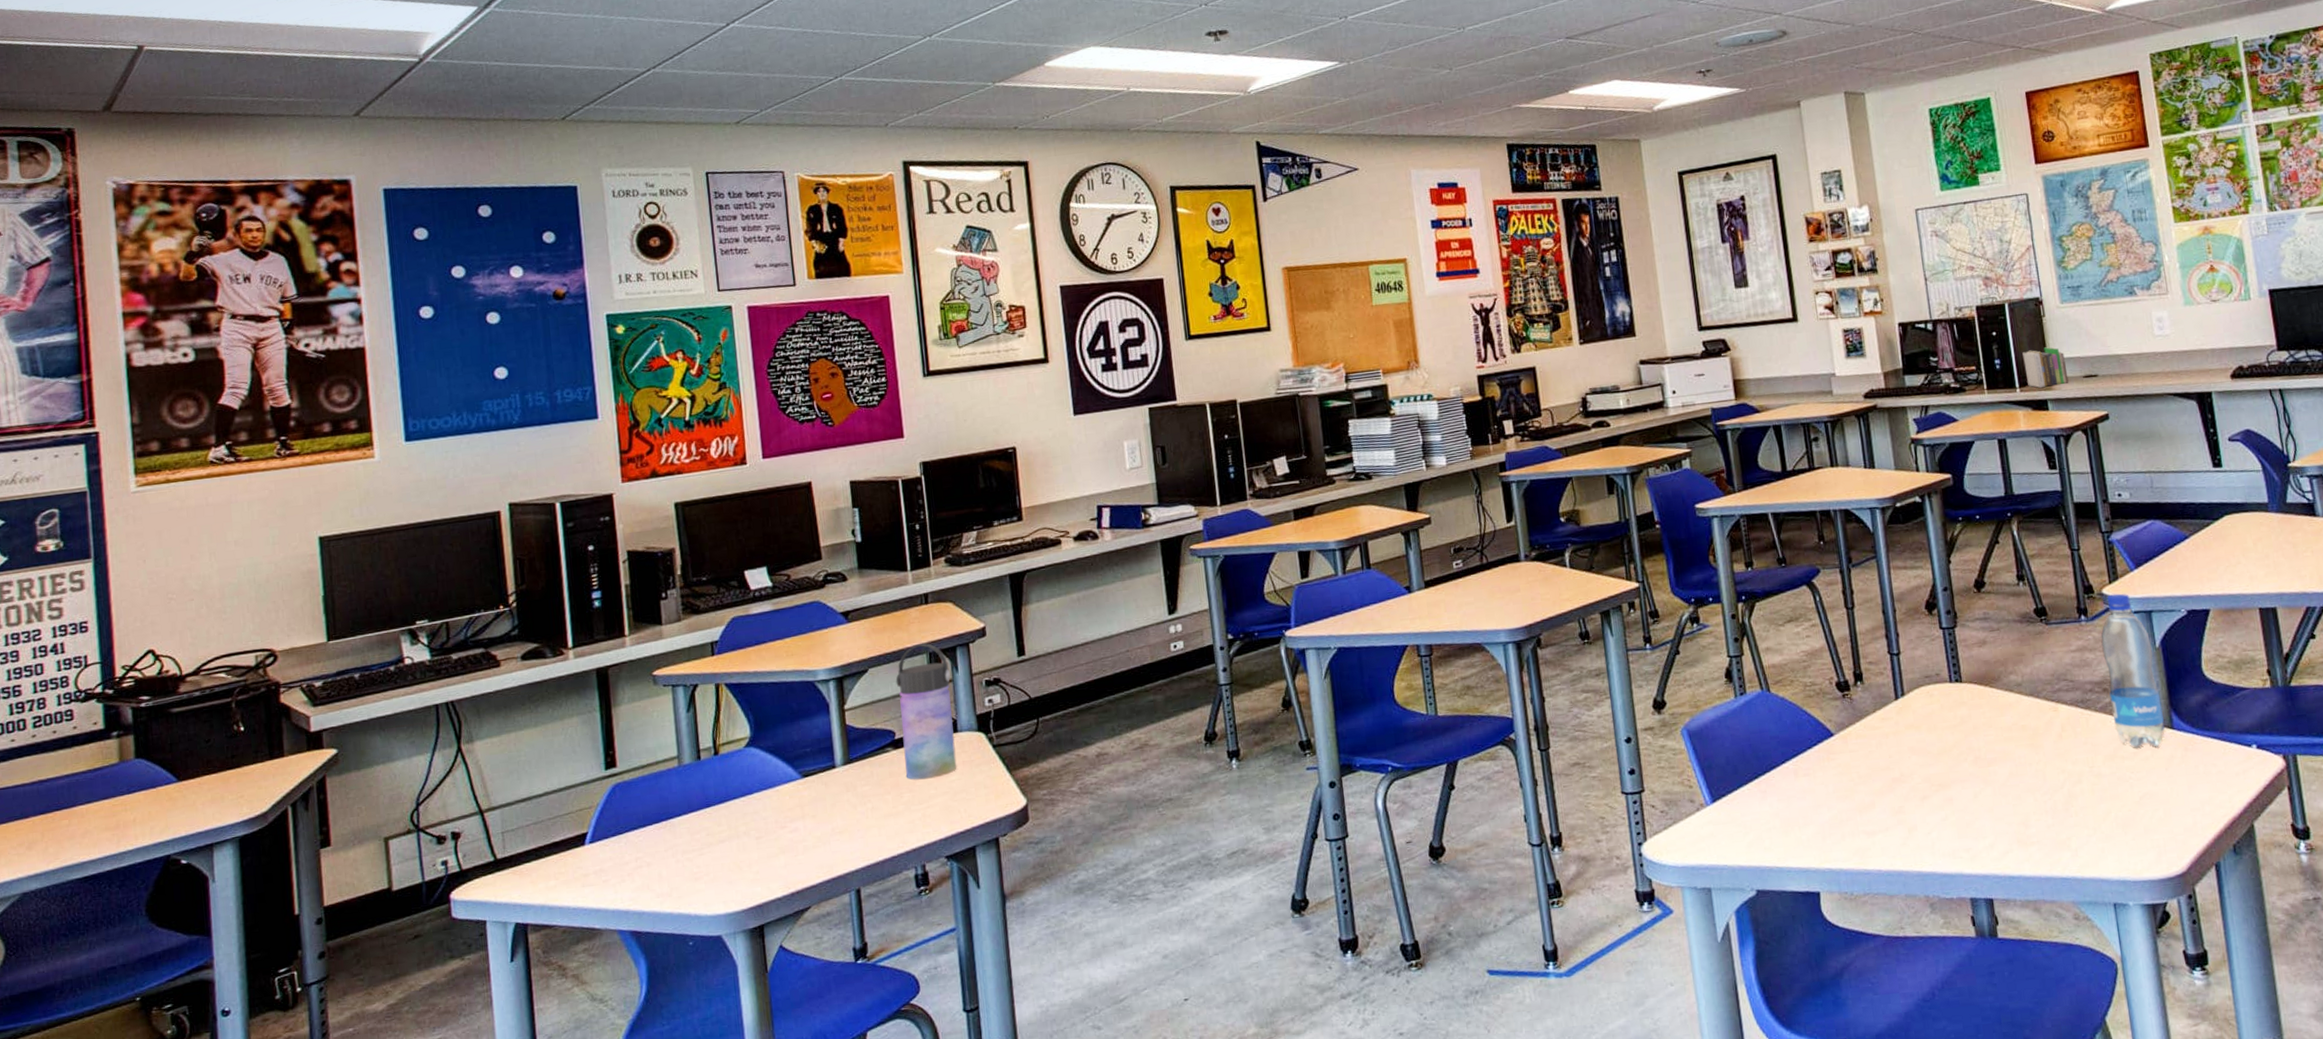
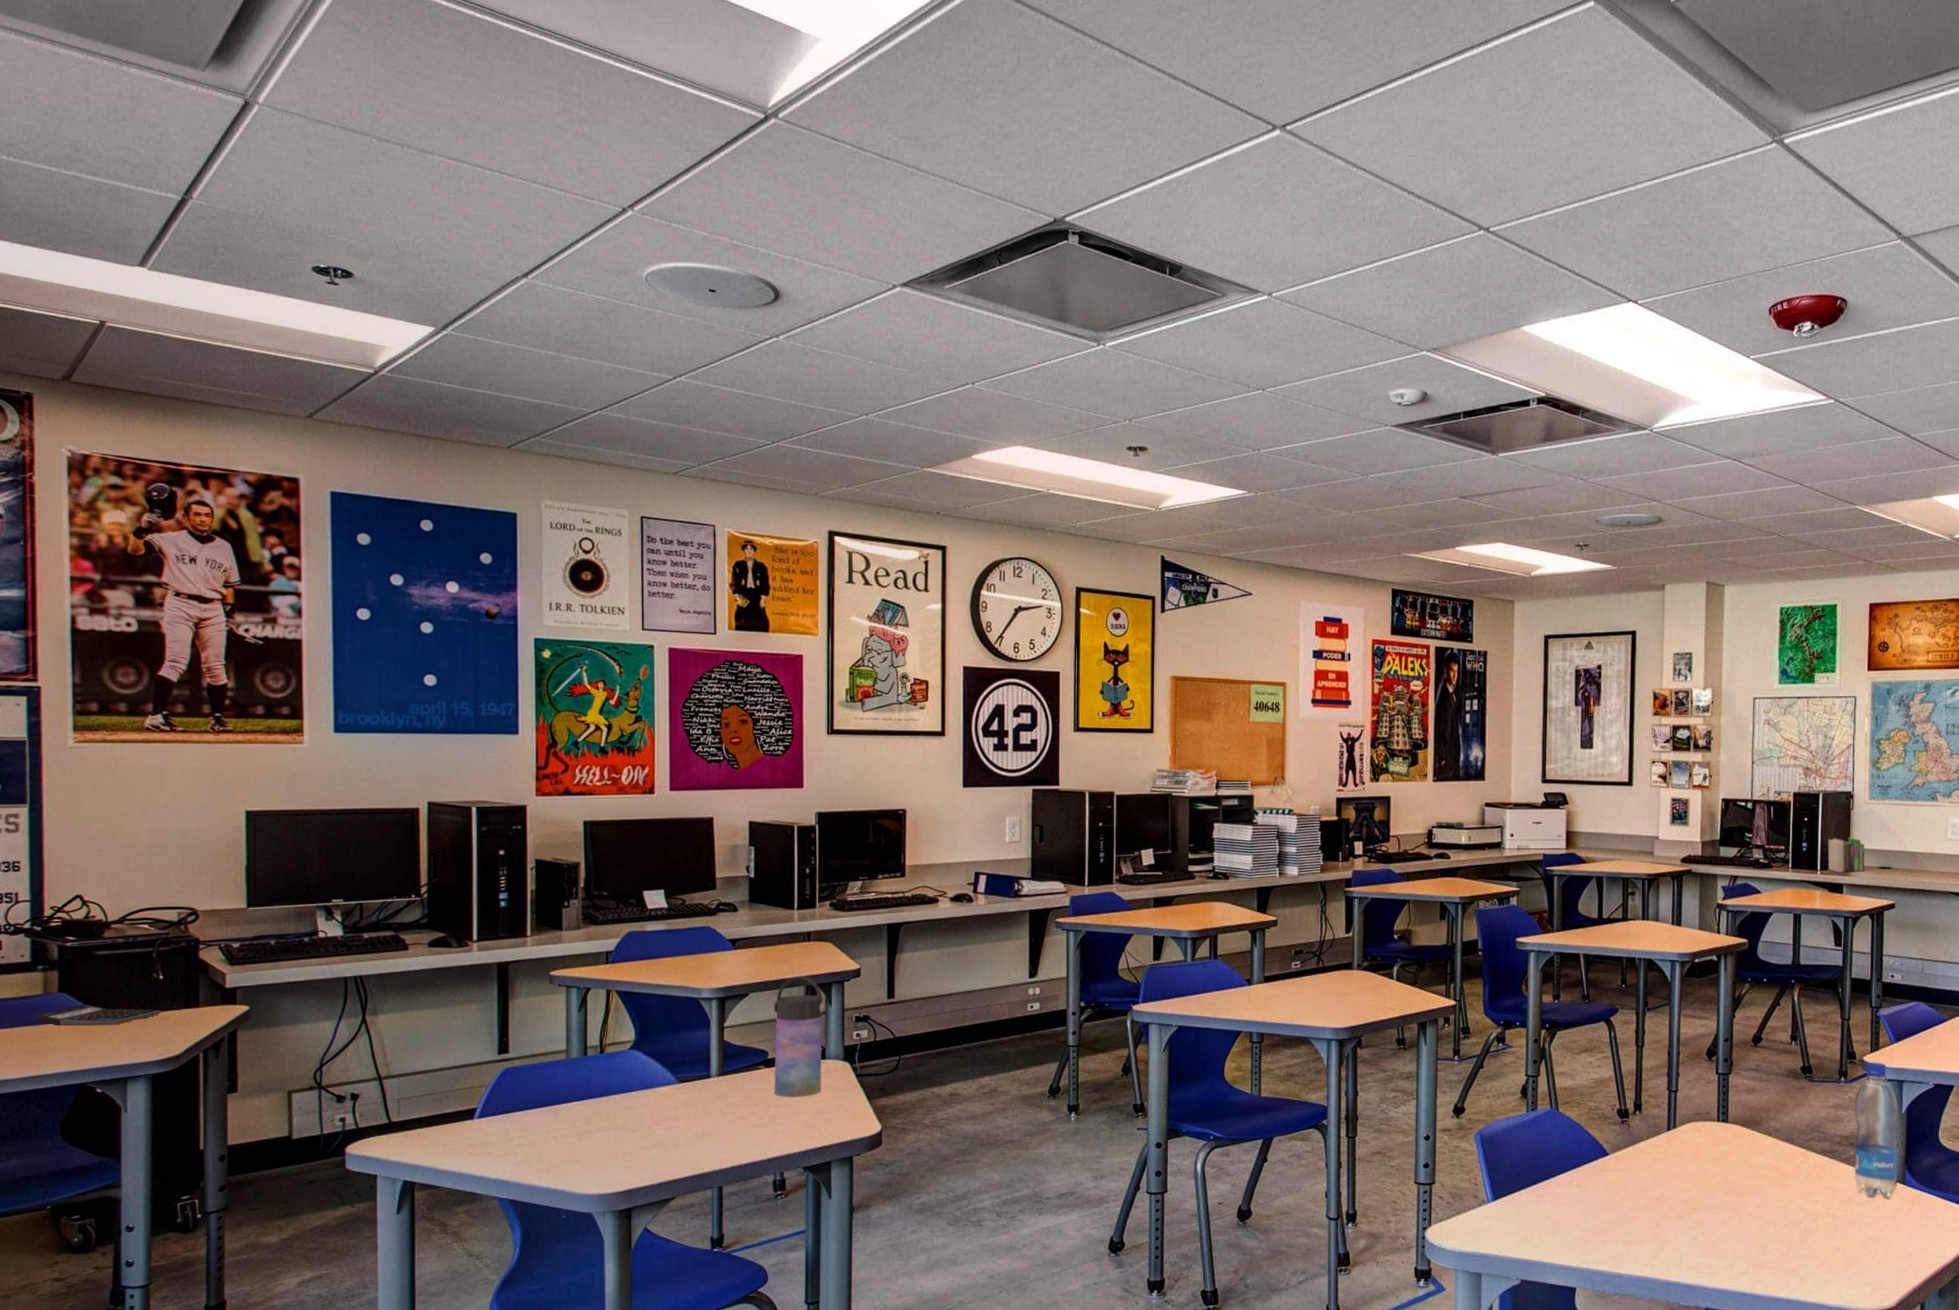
calculator: none [112,765,245,796] -> present [35,1004,161,1027]

